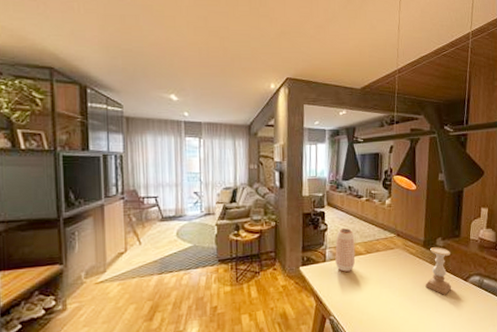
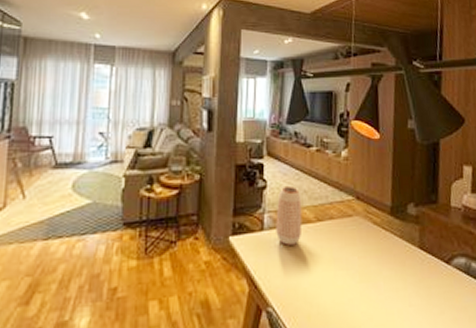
candle holder: present [425,247,452,295] -> none [394,216,430,283]

